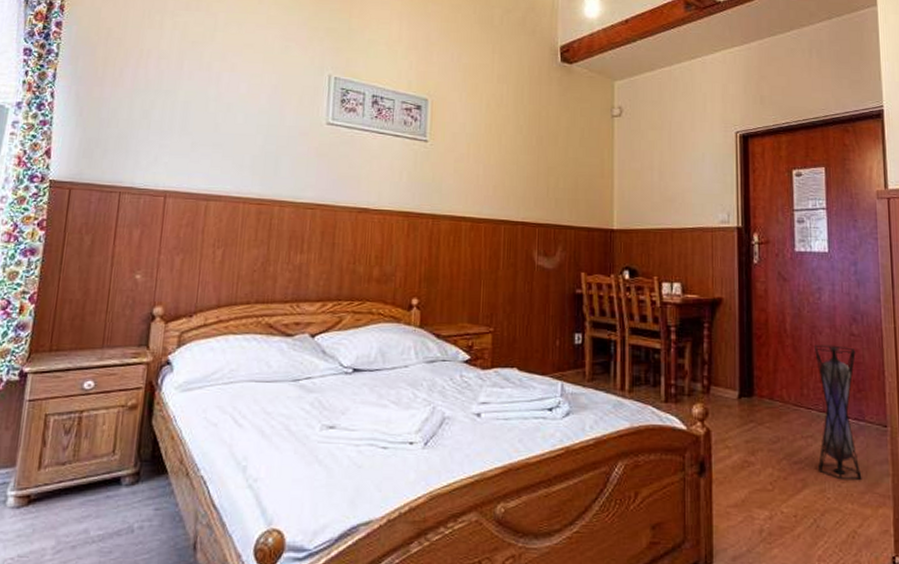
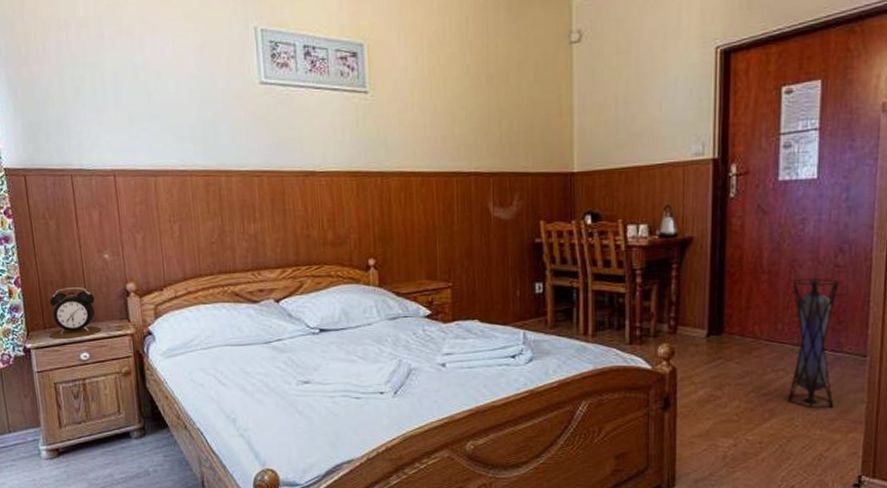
alarm clock: none [53,307,115,364] -> present [49,287,102,339]
kettle: none [689,265,710,299] -> present [656,204,679,239]

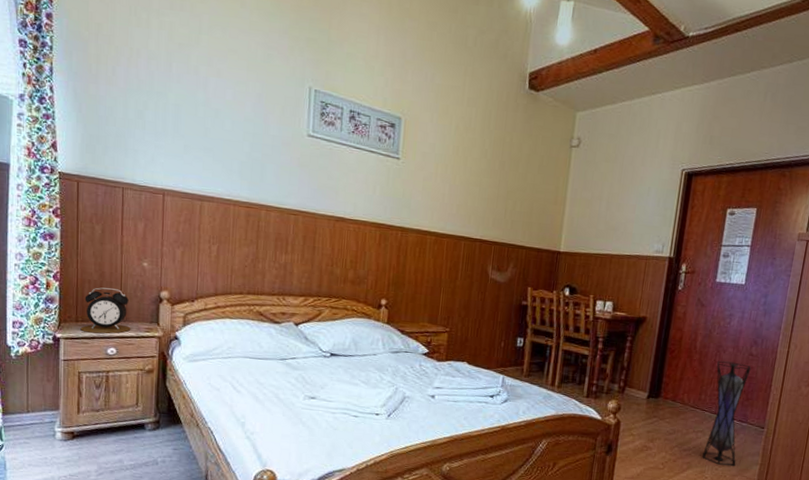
kettle: present [656,204,679,239] -> none [618,288,637,317]

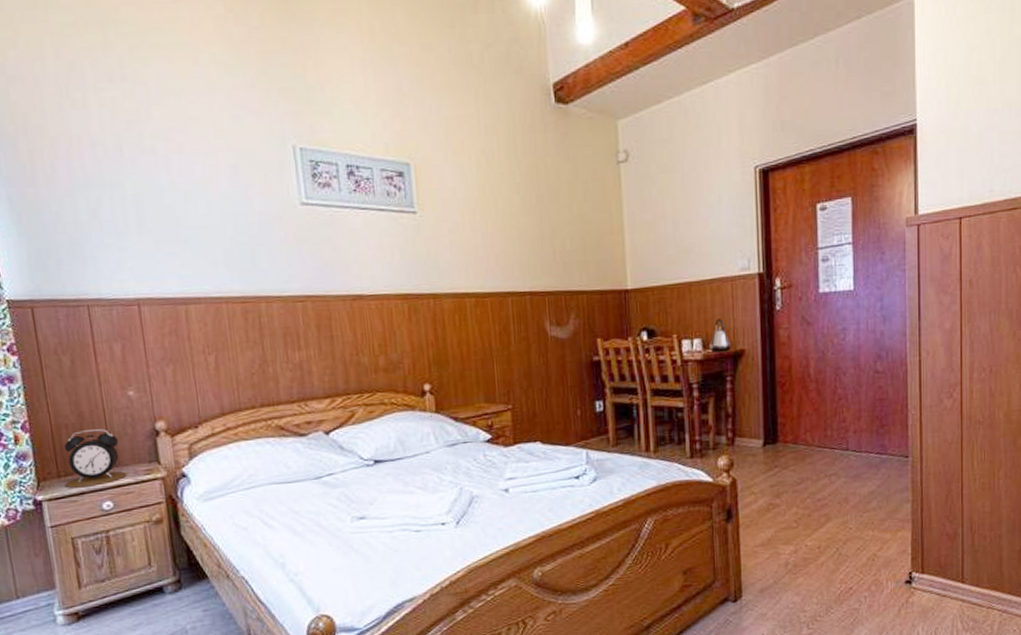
kettle: none [618,288,637,317] -> present [709,318,732,353]
lantern: present [702,360,751,466] -> none [839,384,883,510]

